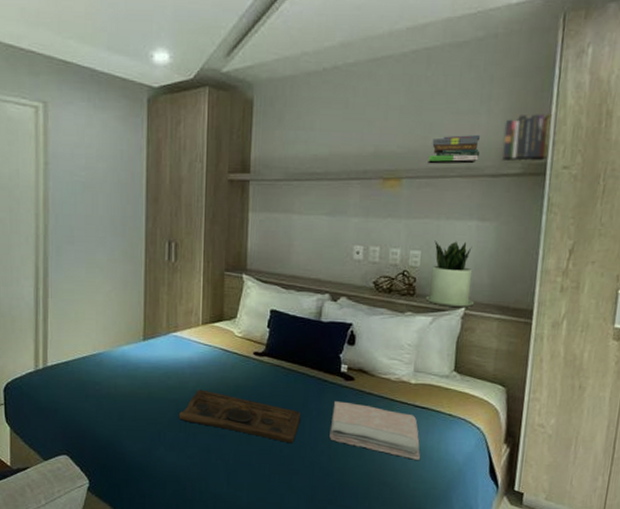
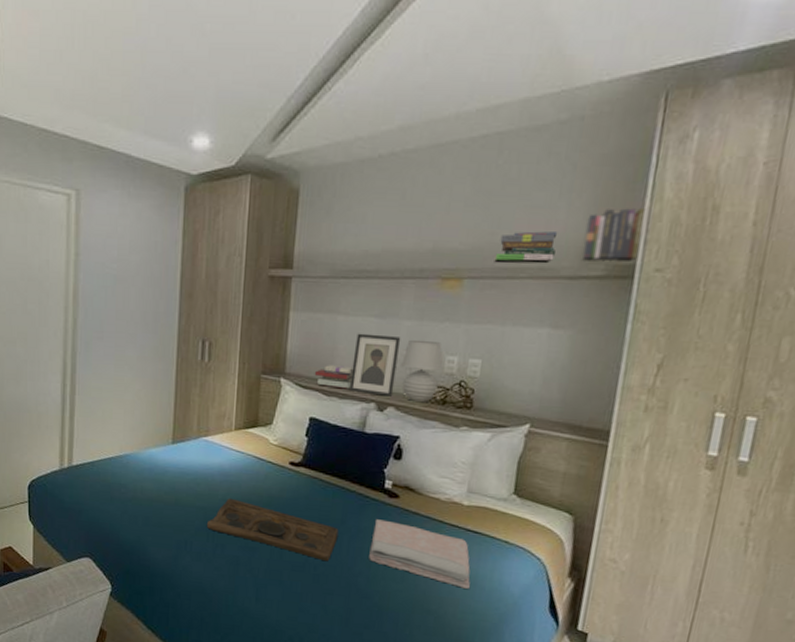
books: none [273,259,309,282] -> present [314,364,354,389]
picture frame: none [305,230,350,287] -> present [348,333,401,397]
table lamp: none [351,234,388,292] -> present [401,339,444,403]
planter: present [425,240,475,308] -> none [484,349,542,425]

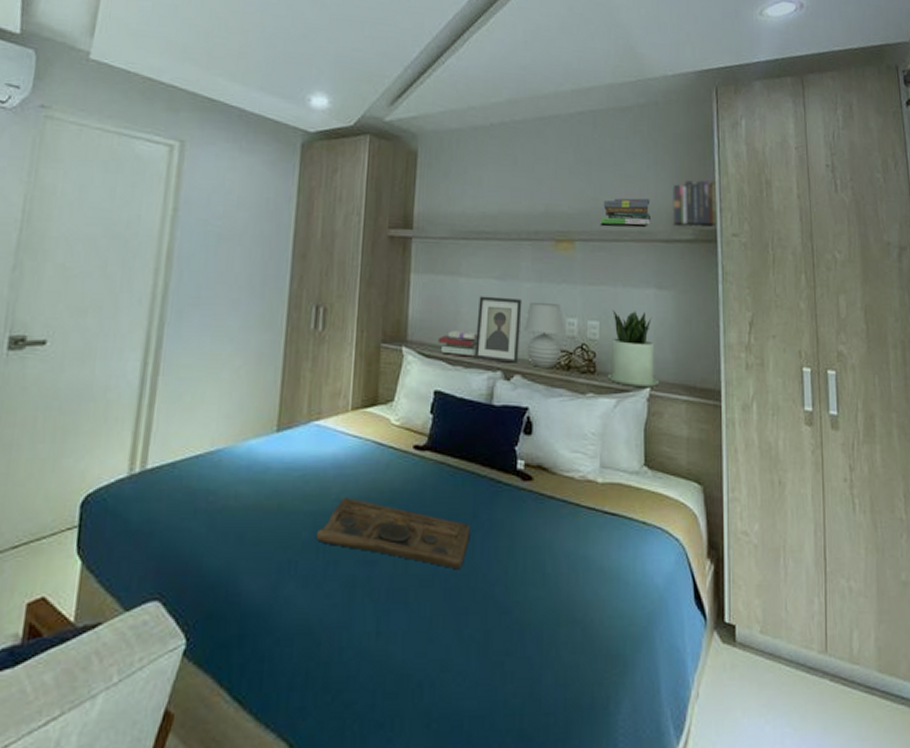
towel: present [369,519,470,589] -> none [505,509,614,586]
planter: none [484,349,542,425] -> present [607,310,660,388]

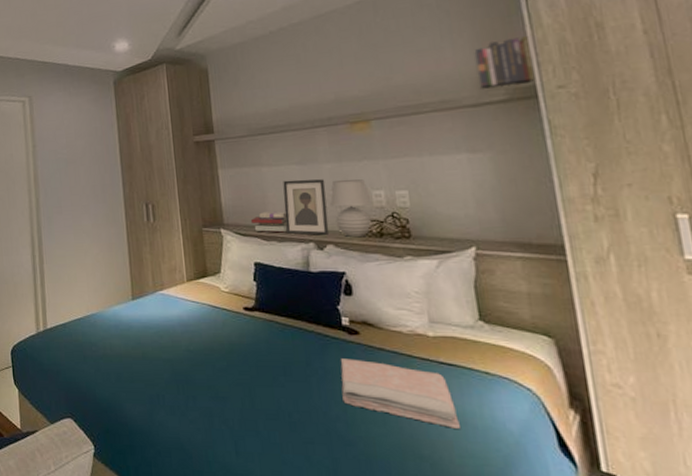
decorative tray: present [315,497,471,570] -> none [174,348,307,408]
towel: none [505,509,614,586] -> present [340,358,460,429]
books: present [600,198,651,228] -> none [394,68,453,103]
planter: present [607,310,660,388] -> none [421,176,486,248]

